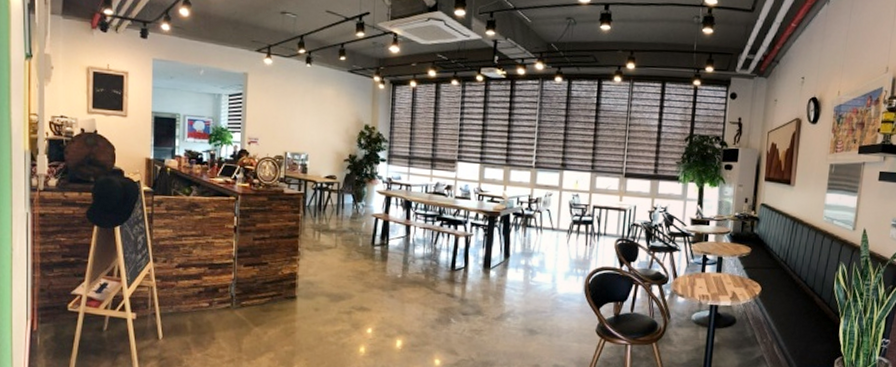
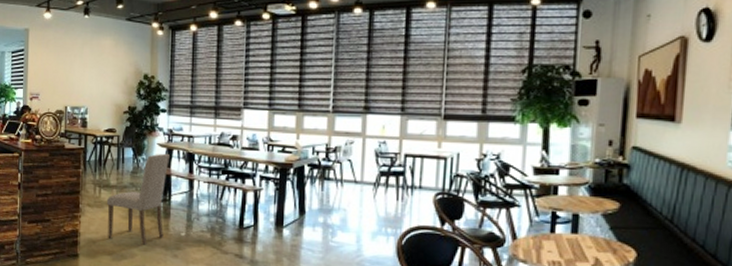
dining chair: none [325,200,388,285] -> present [106,153,169,244]

